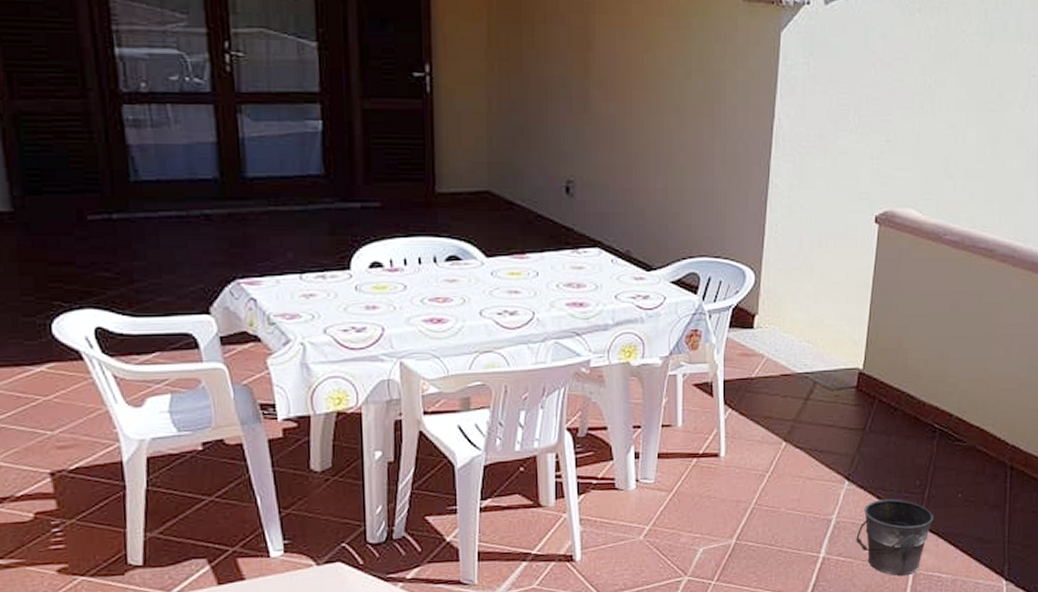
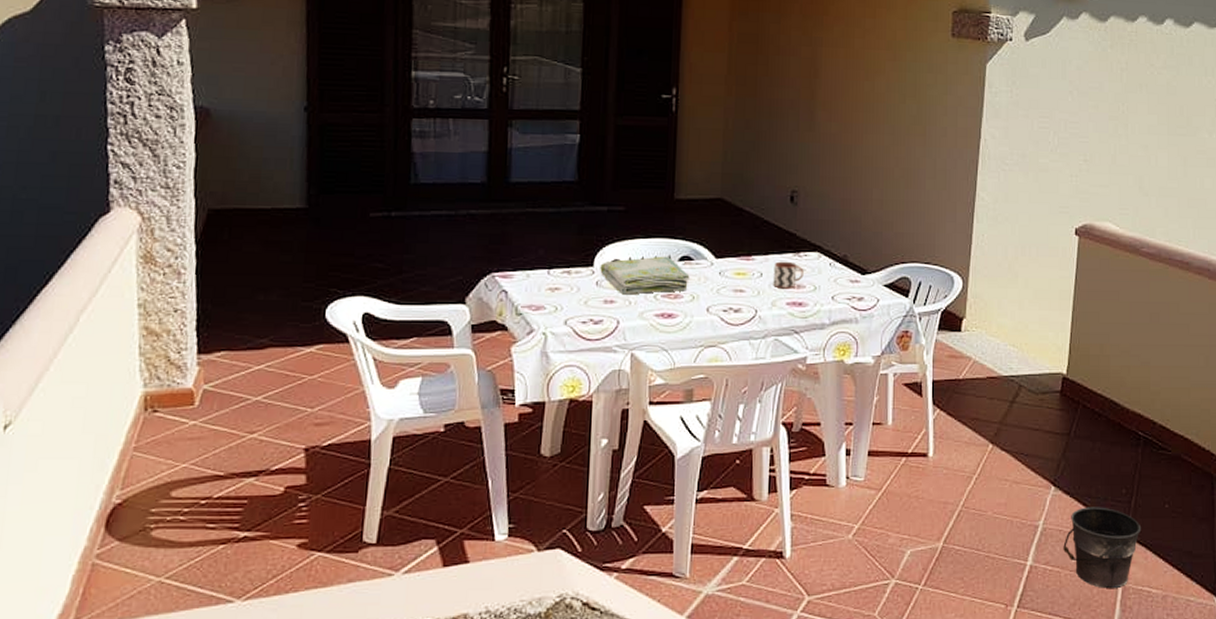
towel: none [358,256,459,300] -> present [600,256,690,295]
cup: none [550,259,584,289] -> present [773,261,804,289]

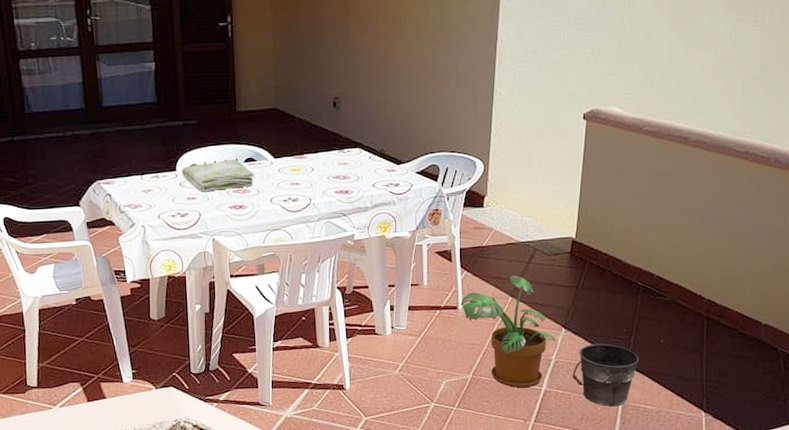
cup: present [773,261,804,289] -> none [323,157,348,180]
potted plant: none [931,417,1044,562] -> present [461,275,556,388]

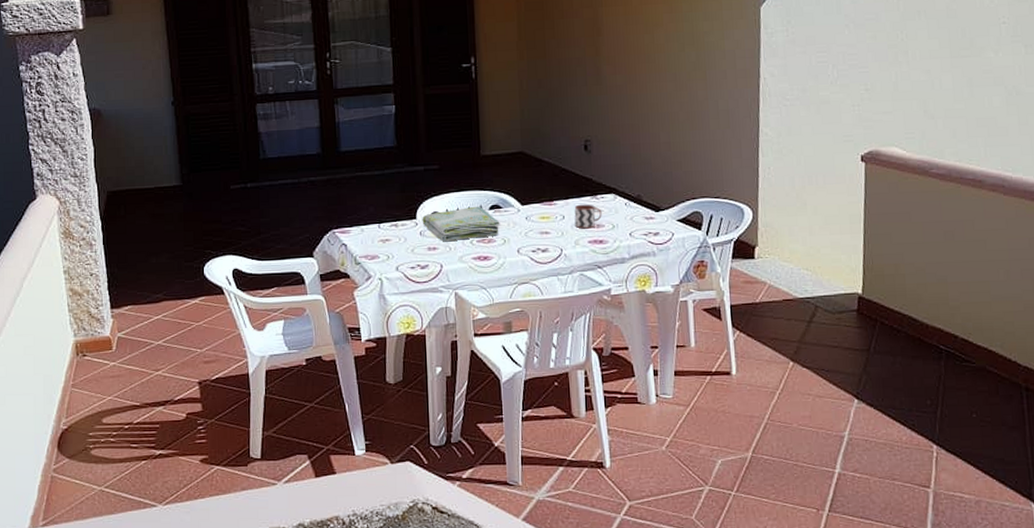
cup: none [323,157,348,180] -> present [574,204,602,229]
potted plant: present [461,275,556,388] -> none [734,336,848,470]
bucket: present [572,343,640,406] -> none [870,417,950,494]

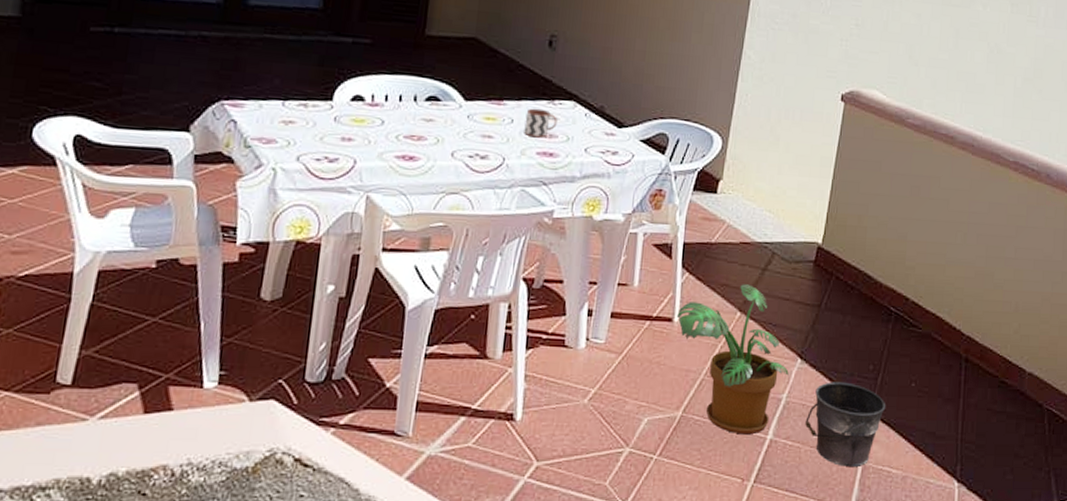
towel: present [422,206,500,242] -> none [339,94,436,134]
potted plant: none [734,336,848,470] -> present [677,284,789,435]
bucket: none [870,417,950,494] -> present [805,382,886,466]

